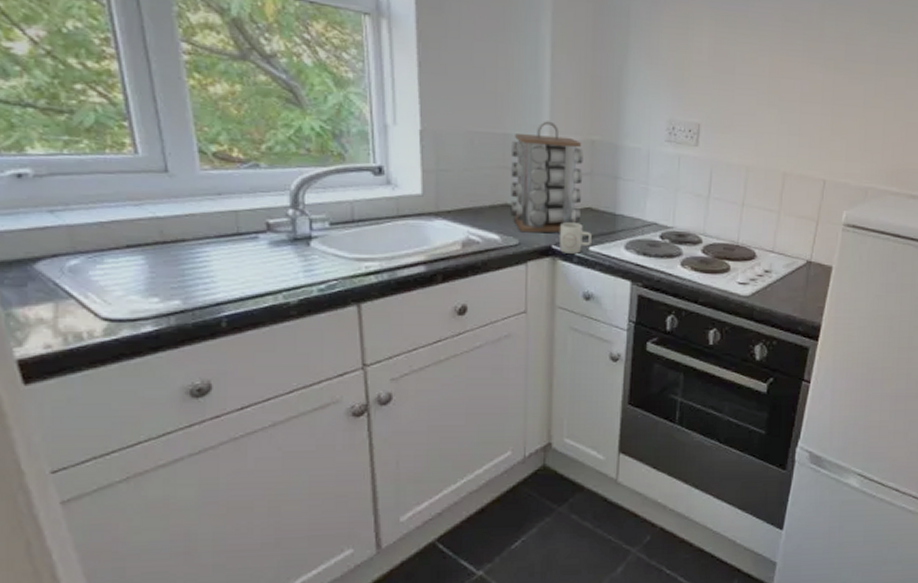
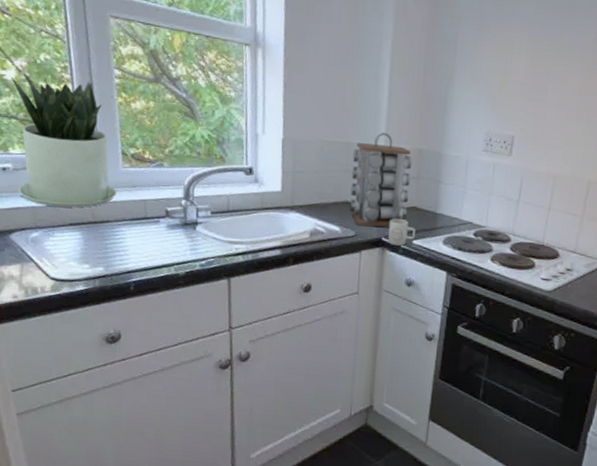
planter: none [22,45,194,224] -> present [11,72,117,208]

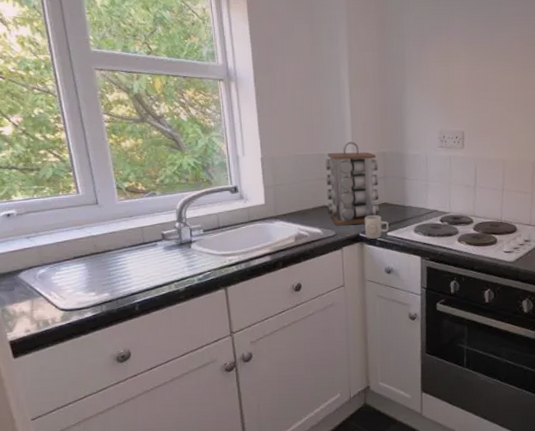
planter: present [11,72,117,208] -> none [9,127,115,244]

